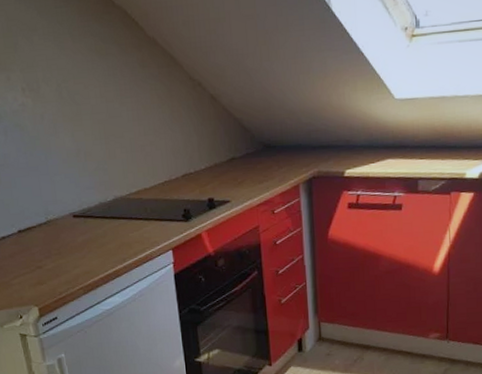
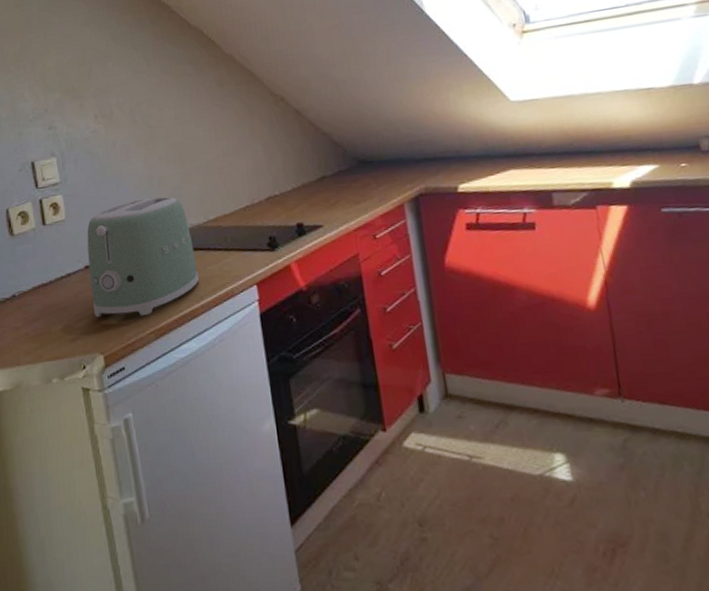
toaster: none [19,170,122,276] -> present [86,196,199,318]

